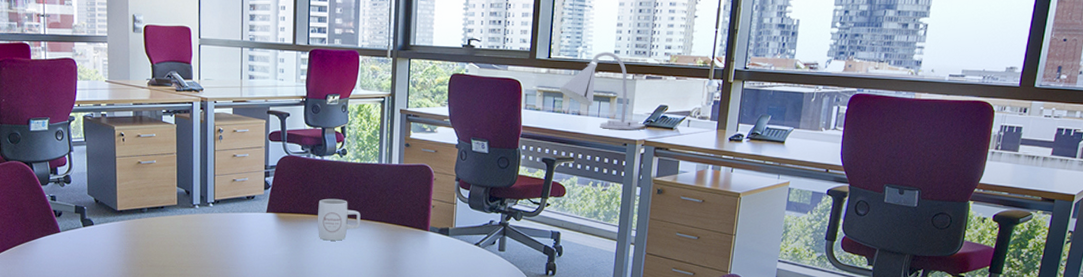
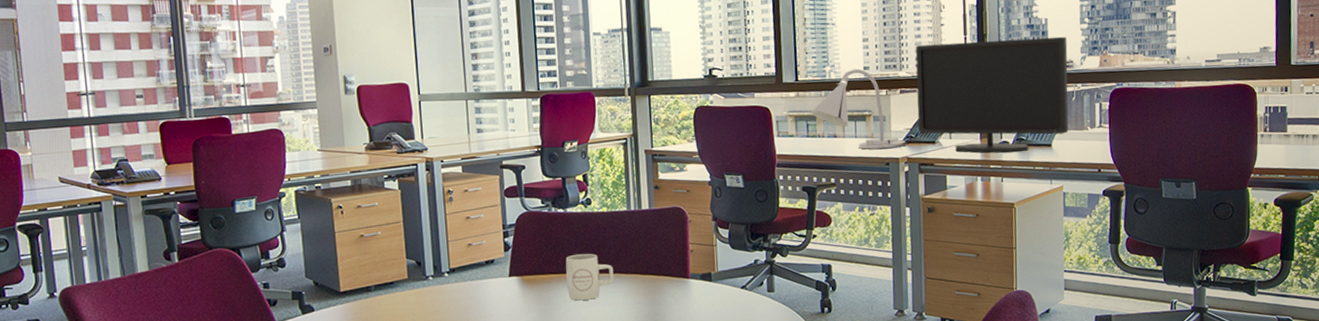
monitor: none [659,35,816,146] -> present [915,36,1069,153]

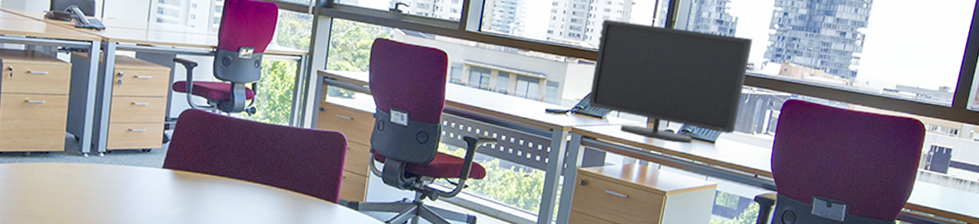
mug: present [565,253,614,301] -> none [216,159,265,206]
table lamp: present [810,68,909,150] -> none [487,30,577,116]

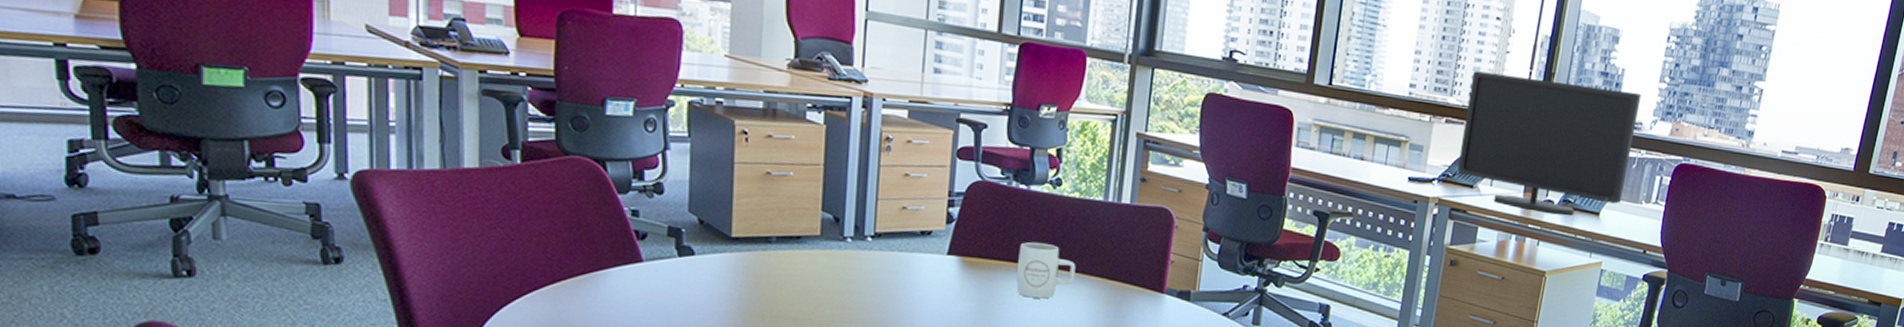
mug: none [216,159,265,206] -> present [1016,241,1076,299]

